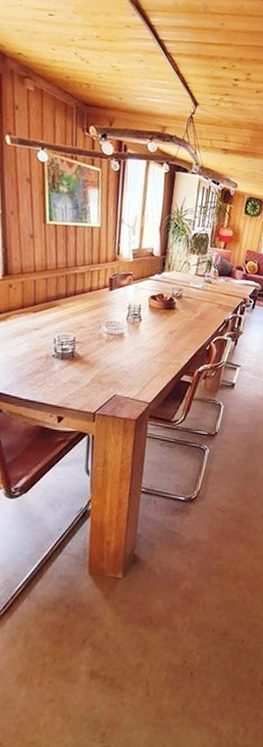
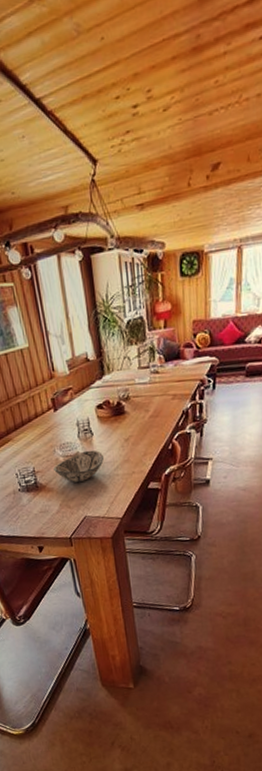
decorative bowl: none [95,333,146,361] -> present [54,450,104,482]

